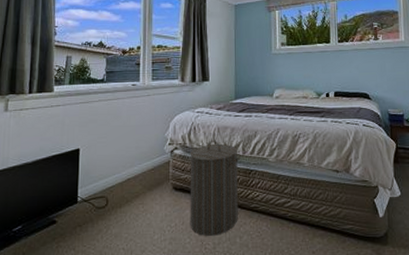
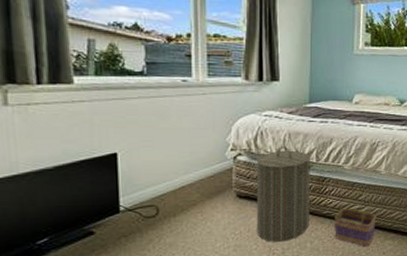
basket: none [262,183,304,244] -> present [334,191,377,246]

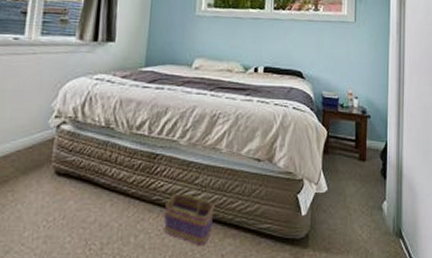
laundry hamper: present [256,146,314,242] -> none [72,115,146,234]

